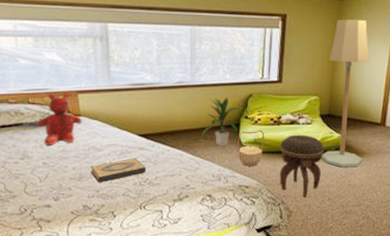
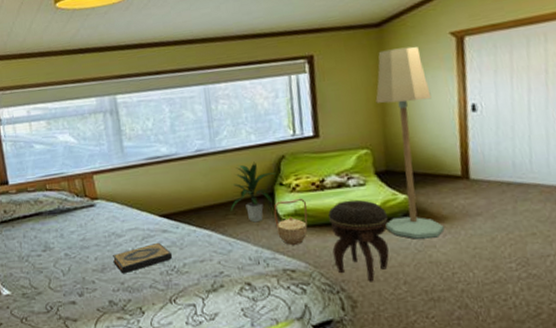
teddy bear: present [37,93,82,145] -> none [55,175,100,235]

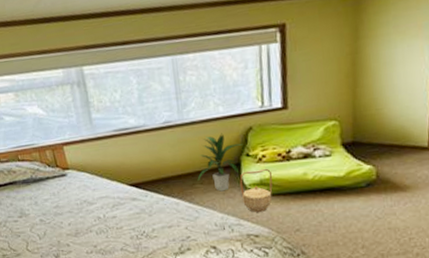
hardback book: present [113,242,173,273] -> none [85,209,142,237]
footstool: present [328,199,389,282] -> none [293,169,351,246]
floor lamp: present [375,46,445,239] -> none [347,13,406,207]

